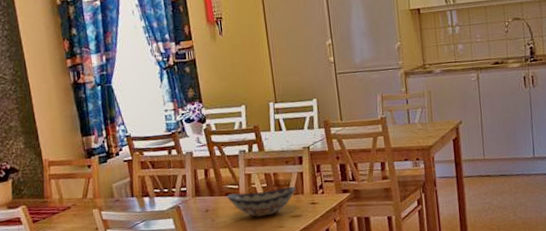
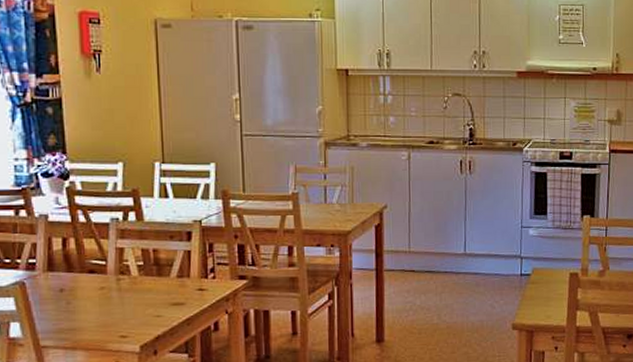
decorative bowl: present [227,186,296,217] -> none [90,267,181,302]

